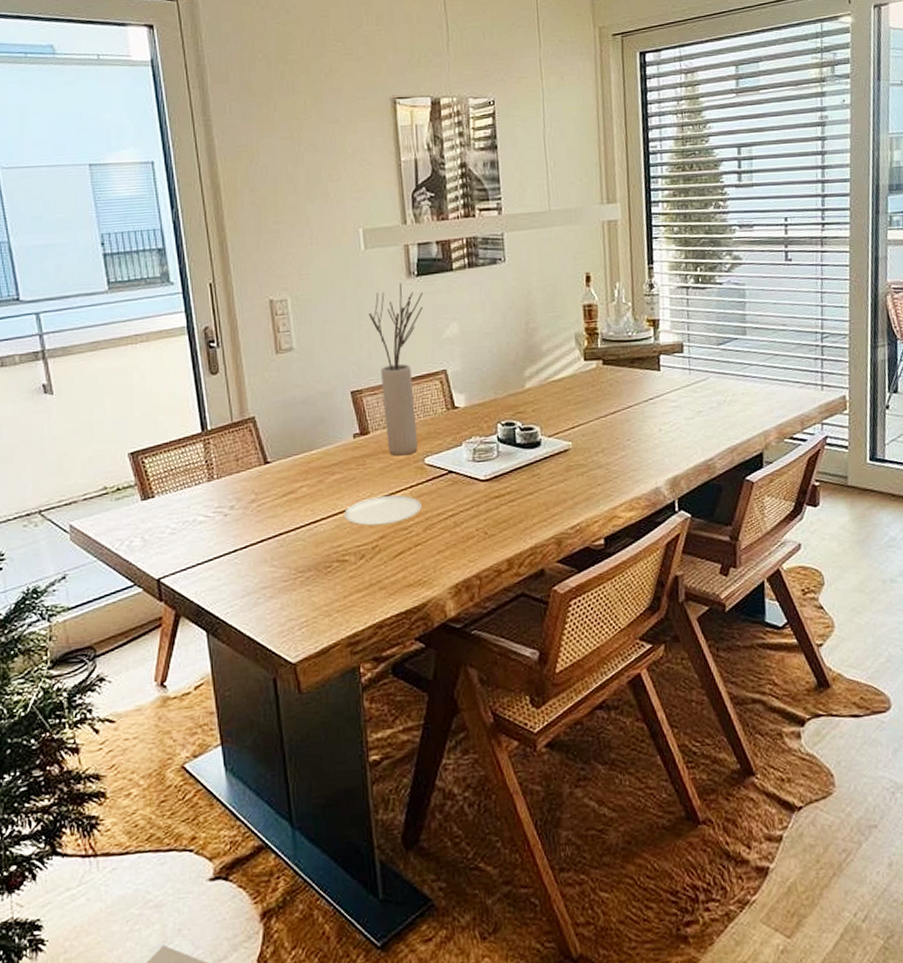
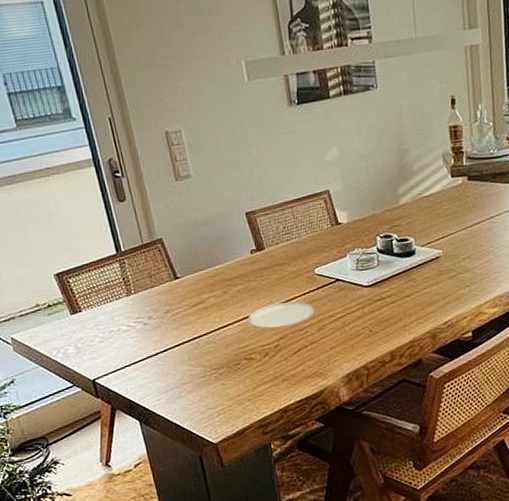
vase: present [369,283,423,456] -> none [256,111,308,268]

